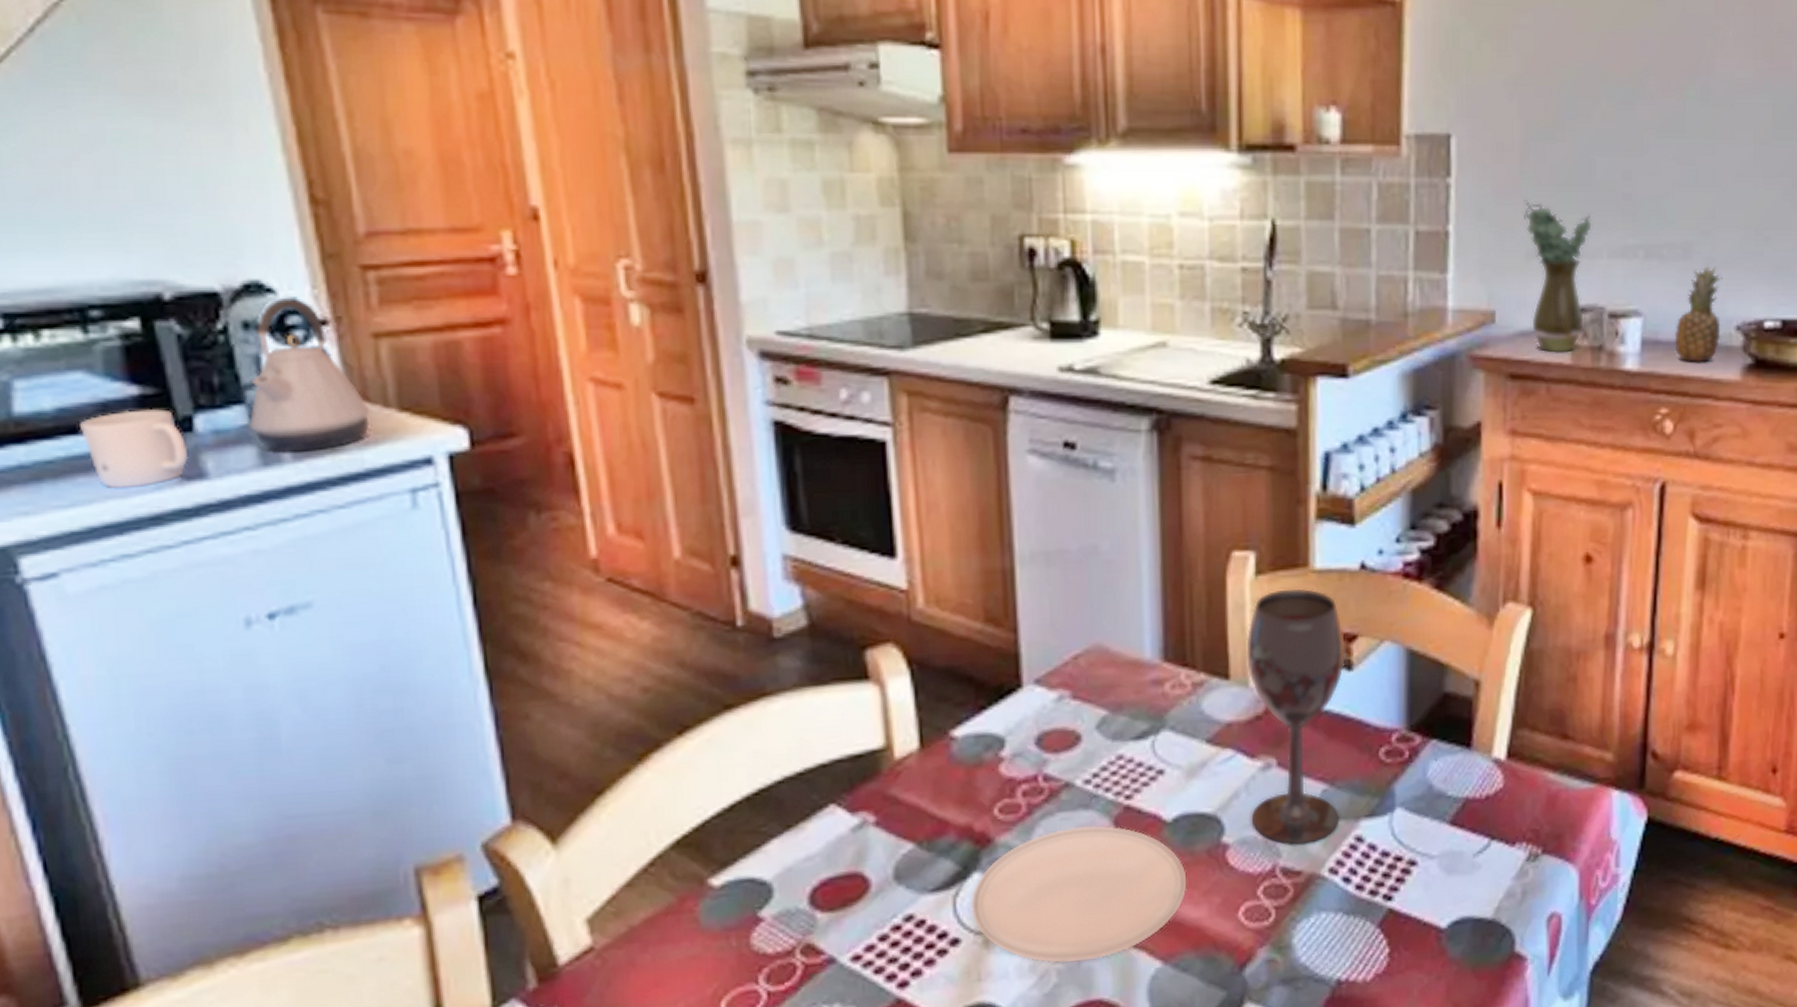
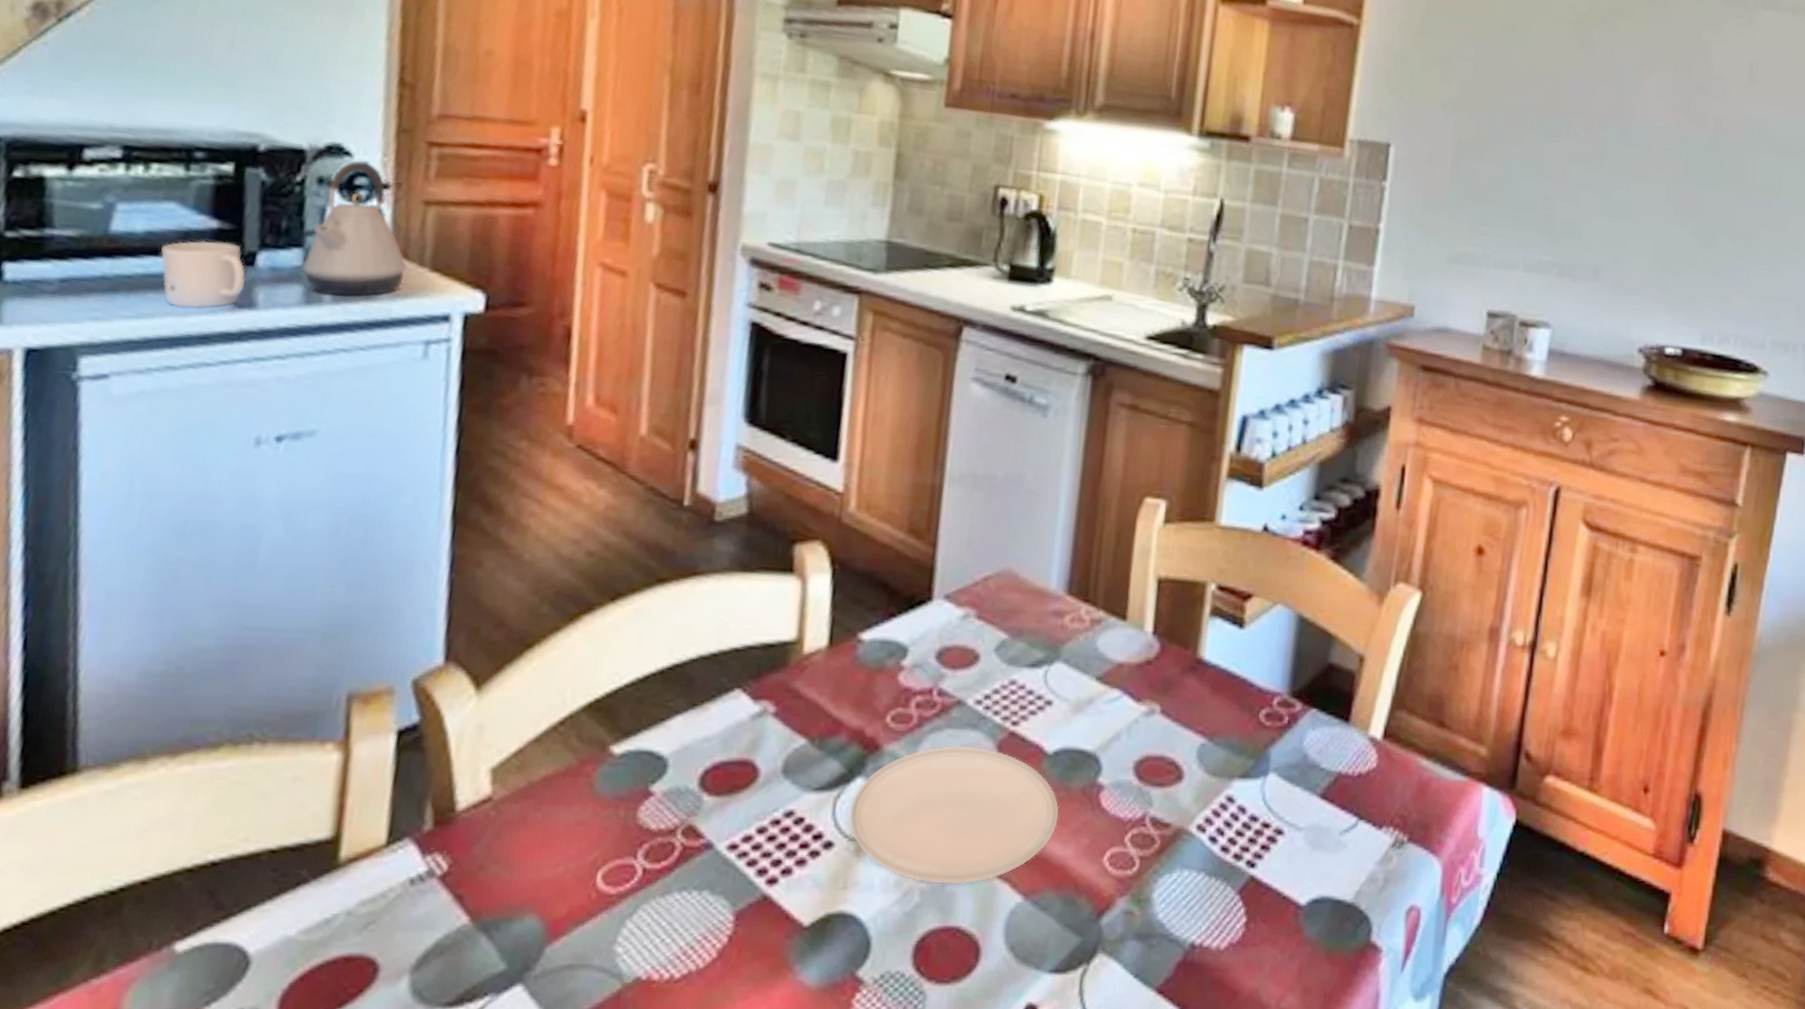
wine glass: present [1246,588,1345,845] -> none [1129,540,1241,797]
vase: present [1524,199,1592,354] -> none [1446,208,1511,354]
fruit: present [1673,265,1723,363] -> none [1578,289,1629,379]

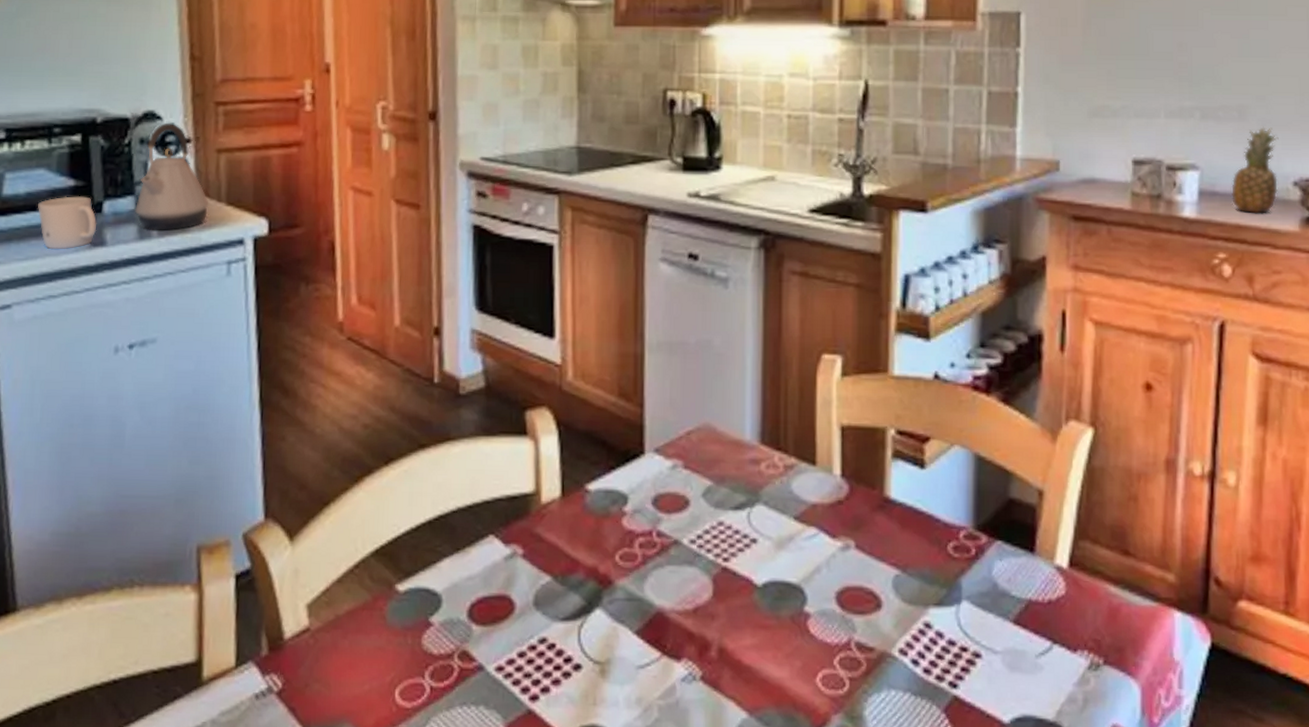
plate: present [848,745,1059,885] -> none [592,580,773,702]
fruit: none [1578,289,1629,379] -> present [1230,126,1279,214]

